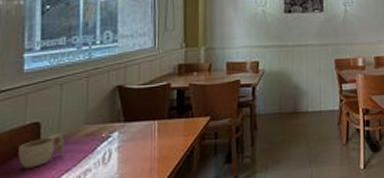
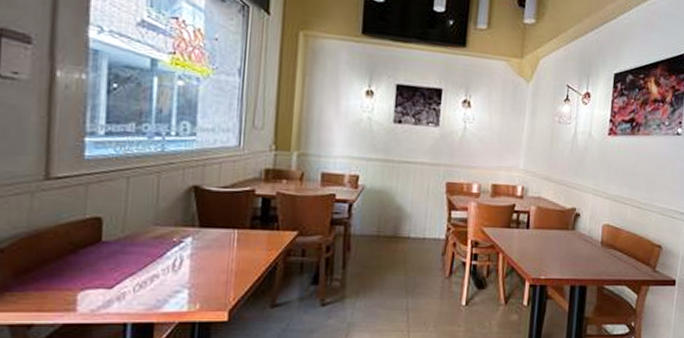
cup: present [18,133,65,168] -> none [75,232,130,267]

